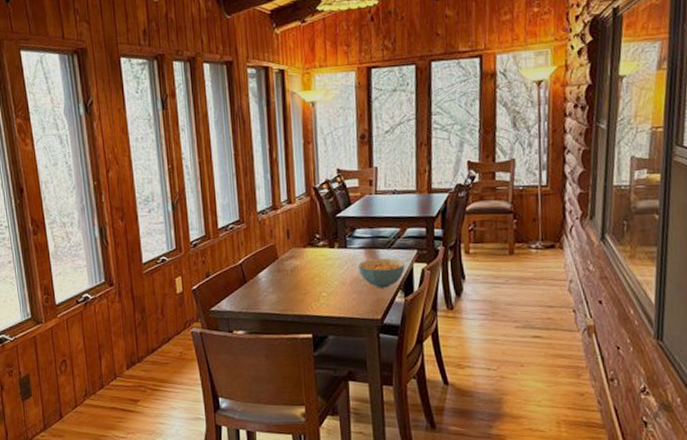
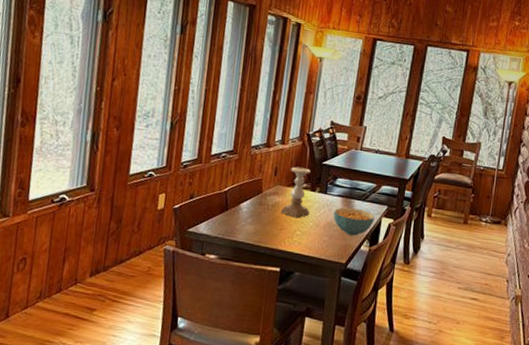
candle holder: none [301,224,332,280] -> present [281,166,311,219]

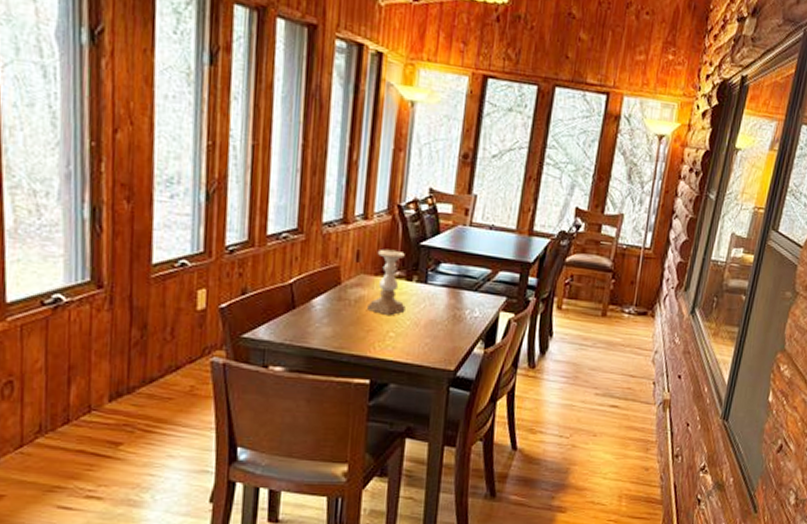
cereal bowl: present [333,207,375,236] -> none [437,300,491,336]

